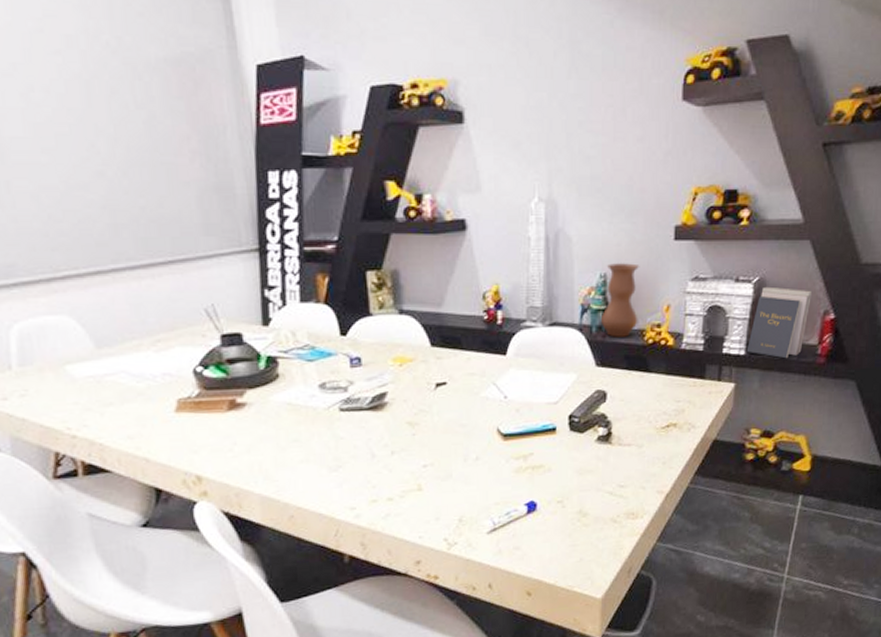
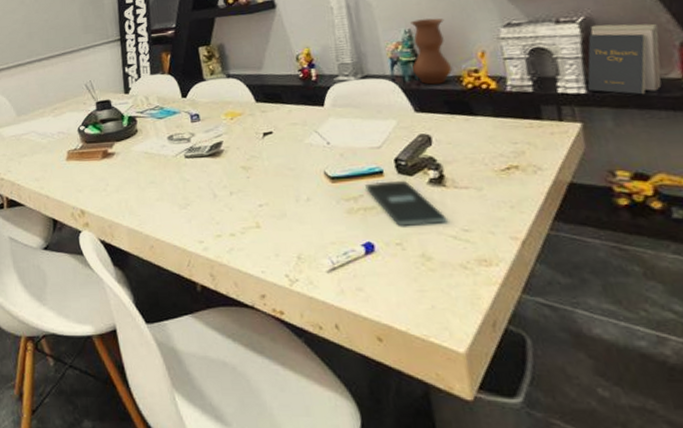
calculator: none [537,437,607,484] -> present [365,180,447,226]

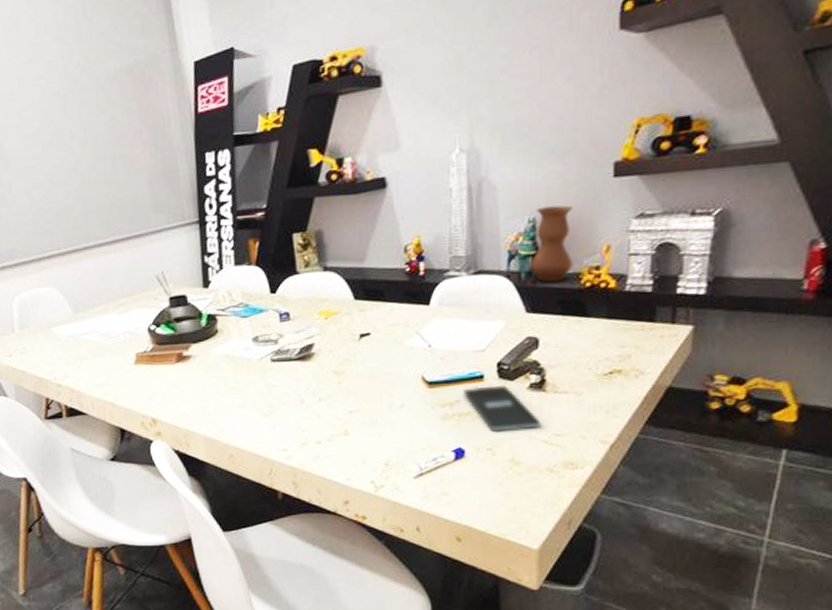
books: present [587,23,662,95] -> none [707,217,793,297]

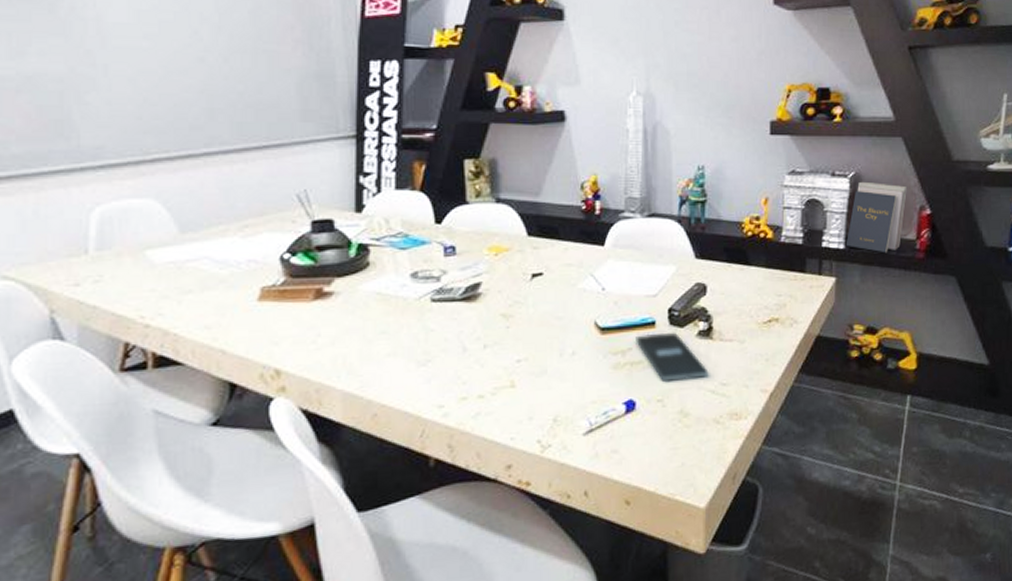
vase: present [530,205,574,283] -> none [699,156,737,229]
books: none [707,217,793,297] -> present [845,181,907,253]

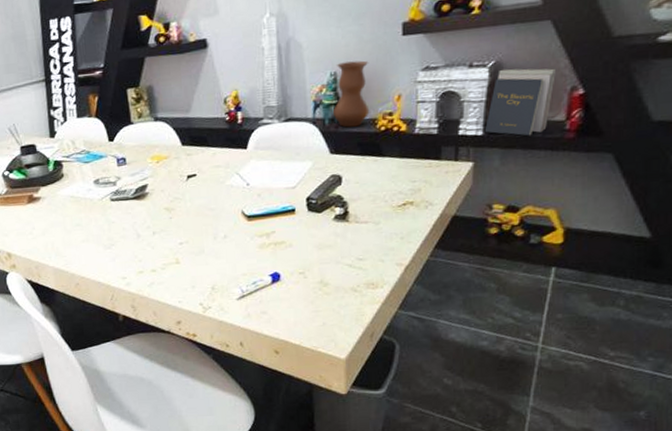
calculator: present [635,332,709,381] -> none [278,217,346,258]
vase: none [699,156,737,229] -> present [332,60,370,128]

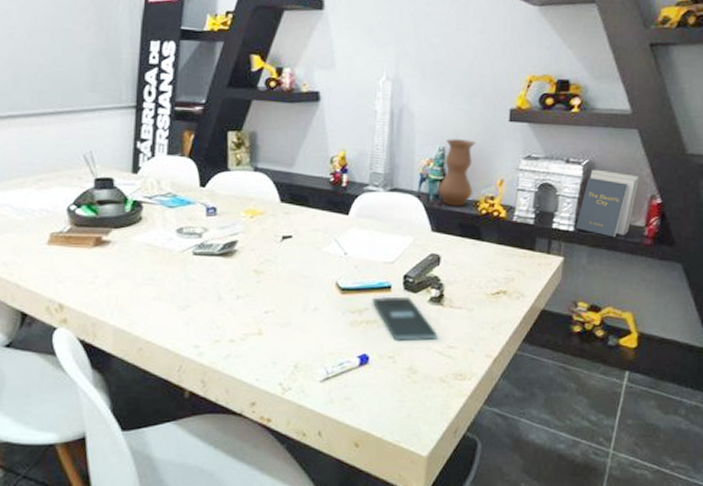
calculator: none [278,217,346,258] -> present [372,296,438,340]

